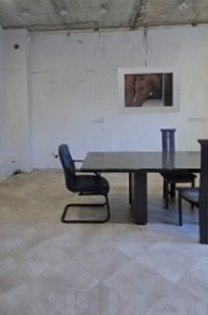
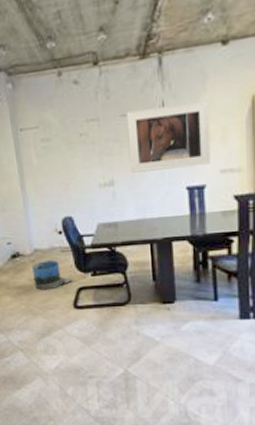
trash can: none [30,179,62,204] -> present [32,260,72,290]

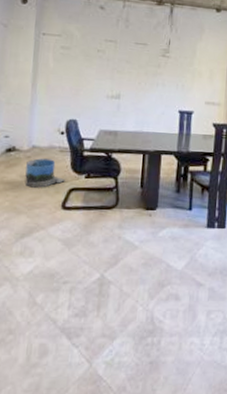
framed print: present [126,100,211,173] -> none [136,41,203,96]

